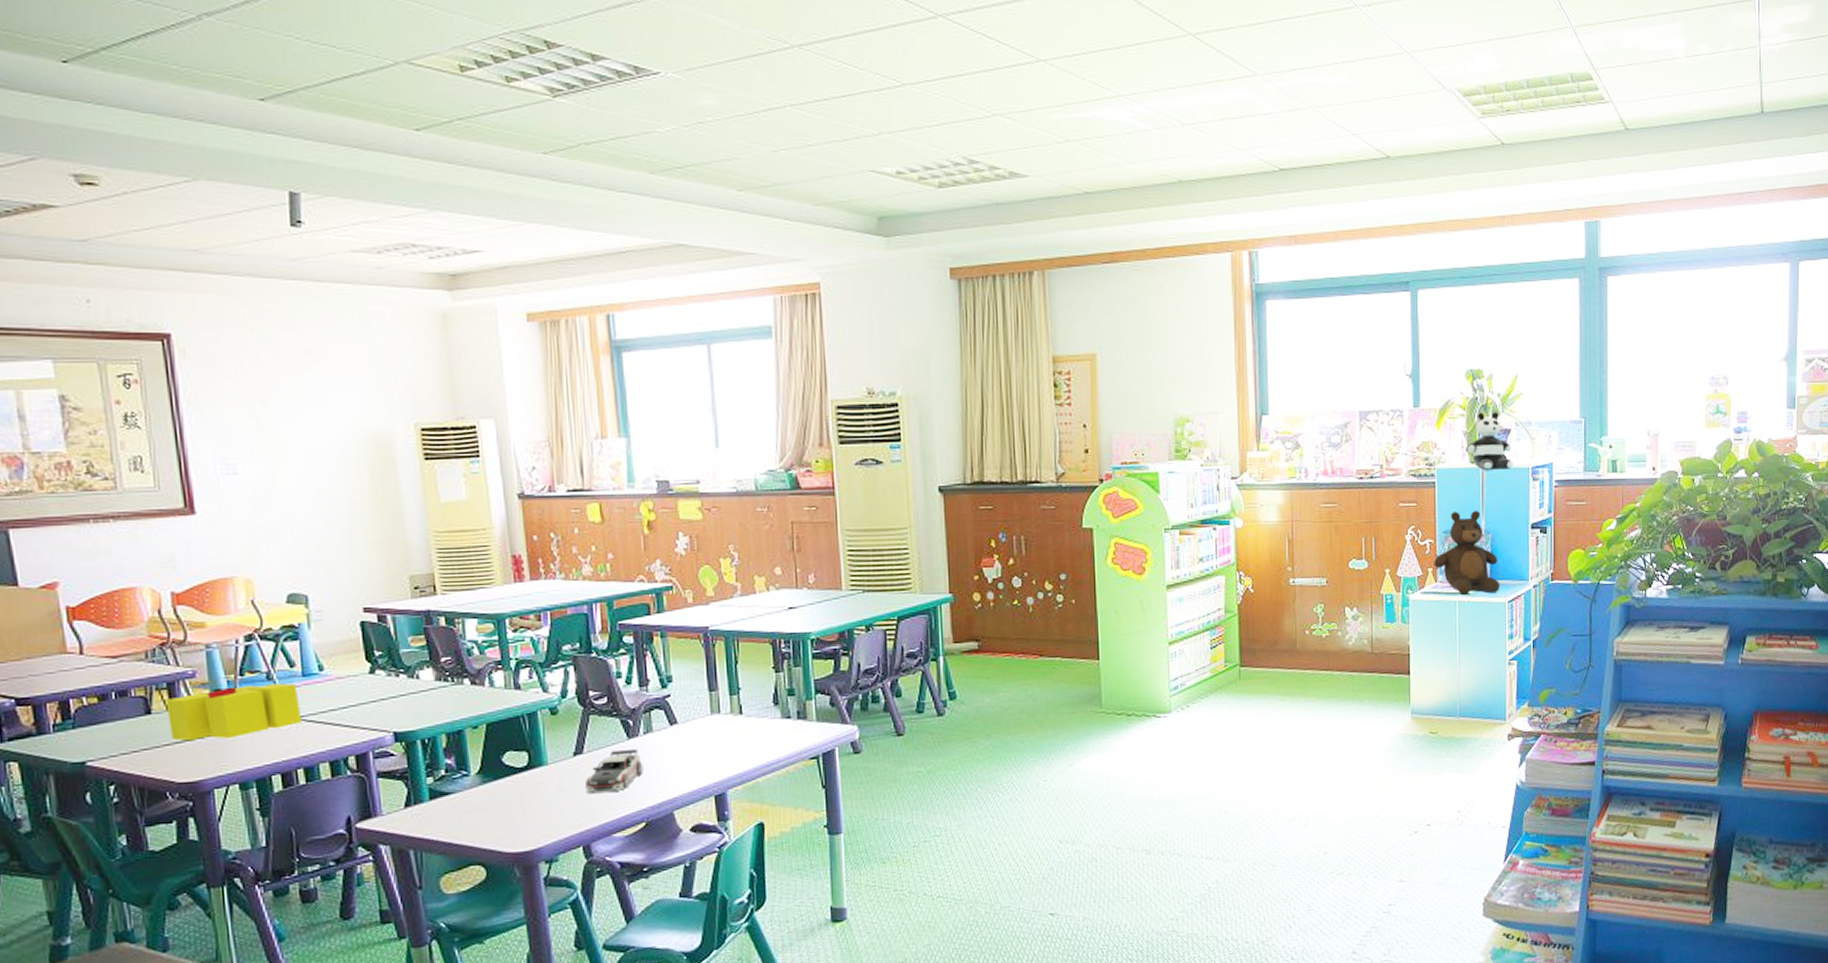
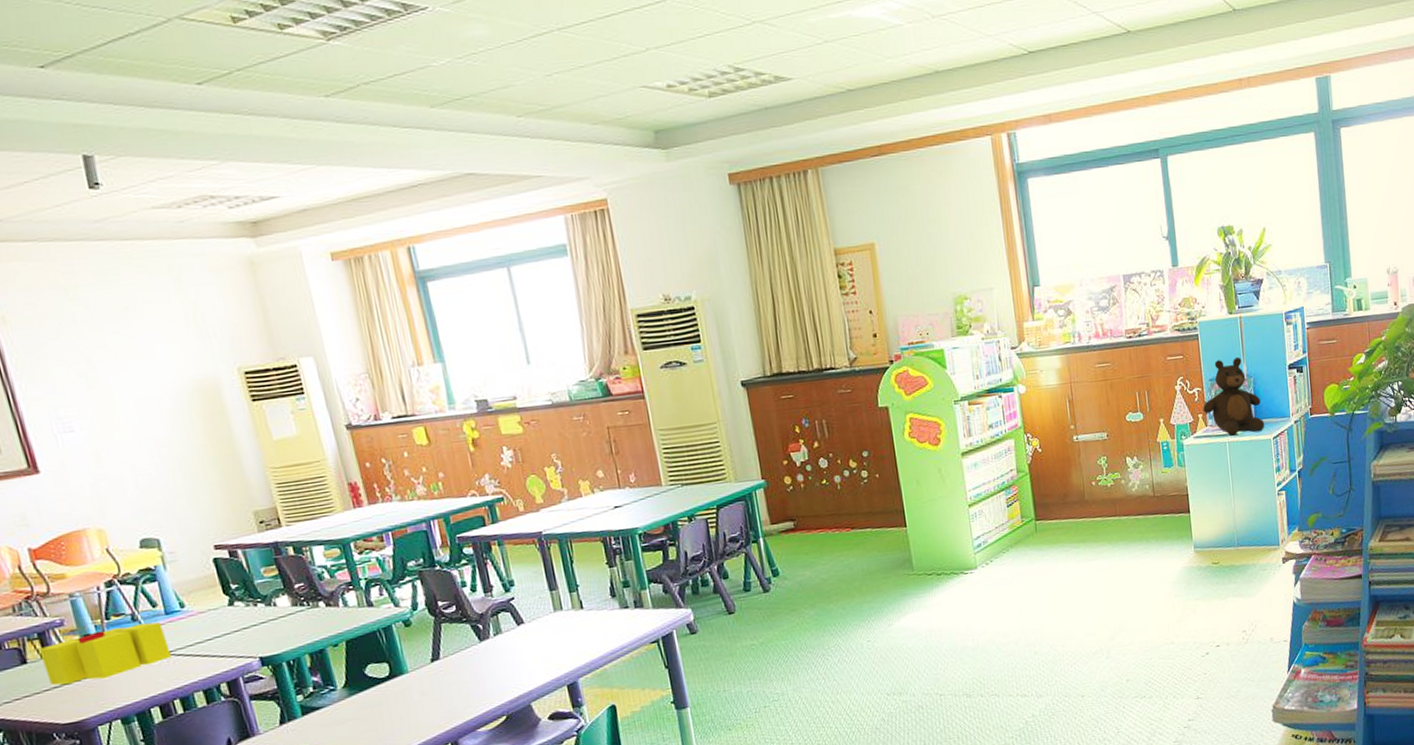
toy car: present [586,748,644,794] -> none [445,649,499,695]
stuffed animal: present [1466,412,1513,471] -> none [1223,264,1268,320]

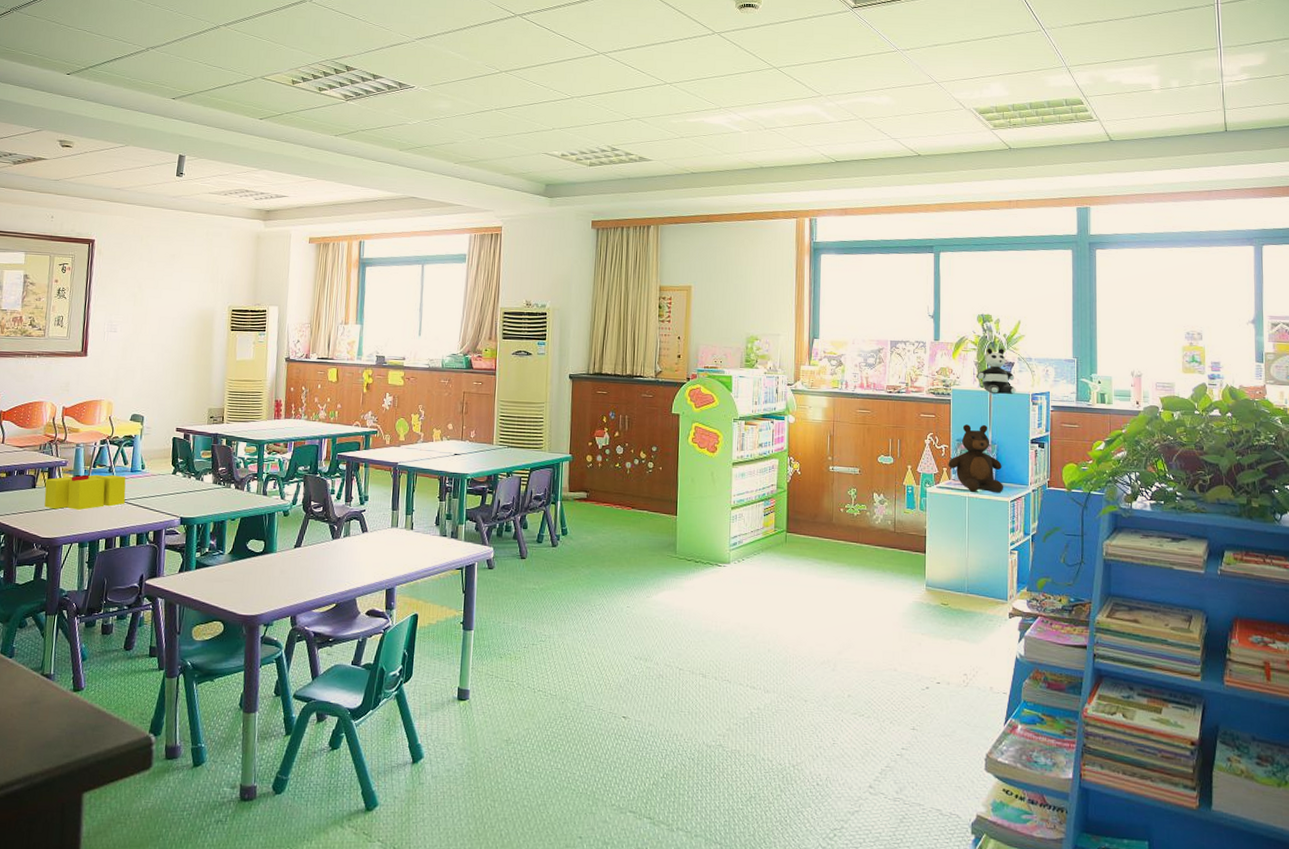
stuffed animal: none [1223,264,1268,320] -> present [977,348,1016,394]

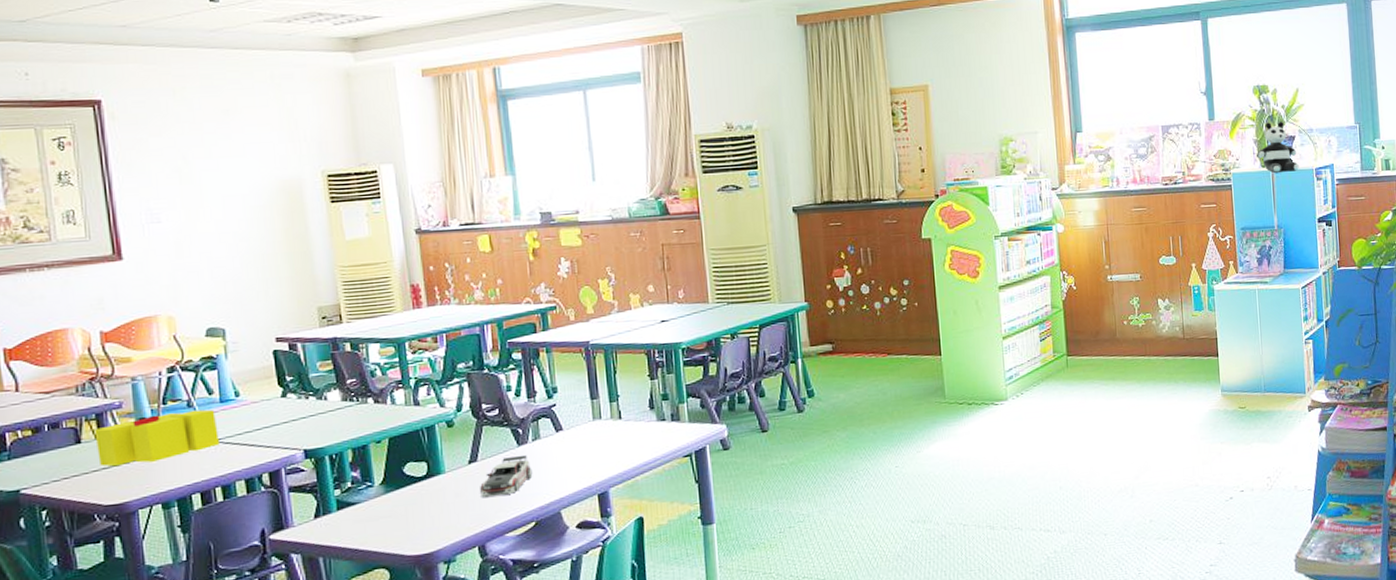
toy car: none [299,547,340,578] -> present [480,454,533,498]
teddy bear: present [948,424,1004,493] -> none [1234,208,1294,283]

